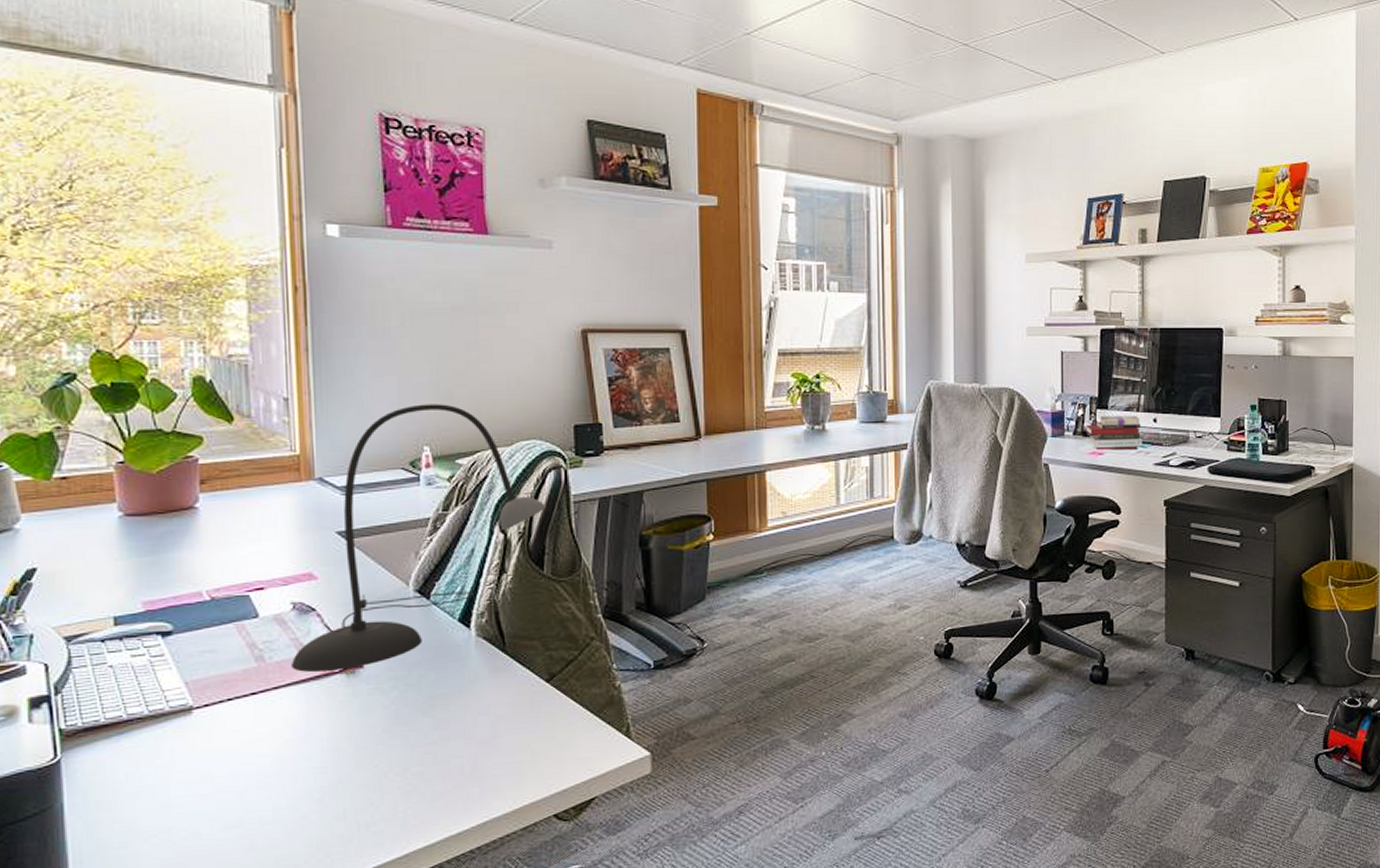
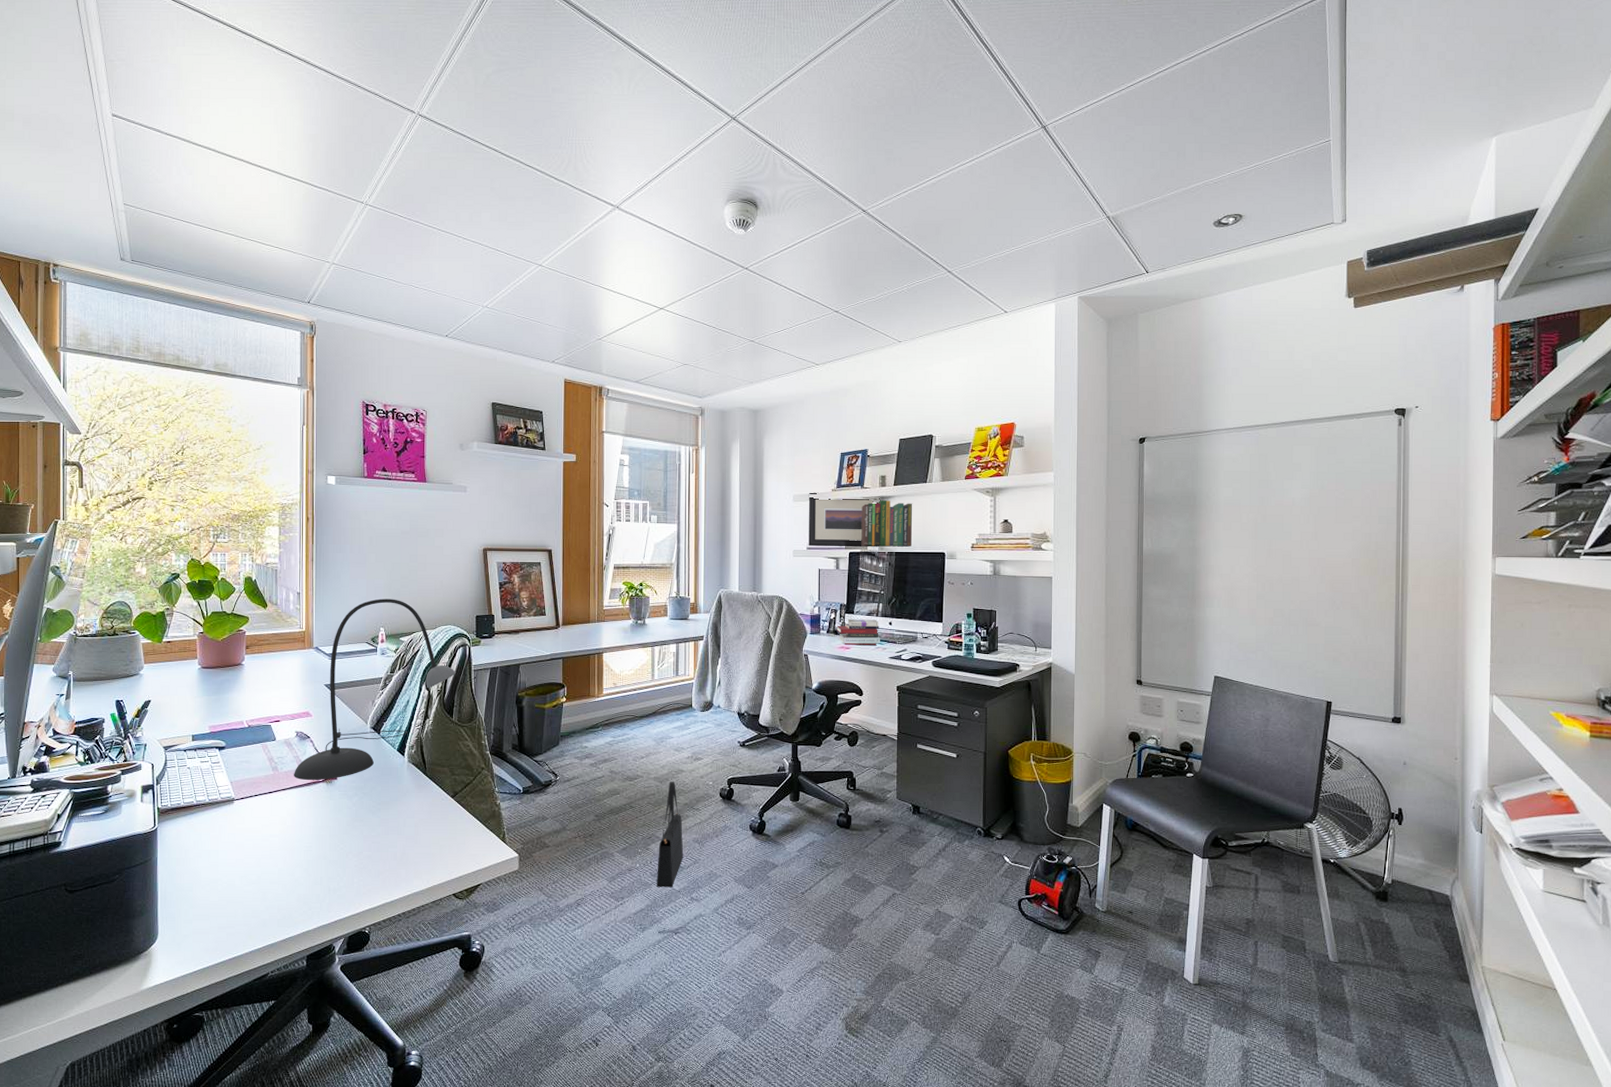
tote bag: none [850,638,887,780] -> present [657,781,684,888]
picture frame: none [1047,250,1141,323] -> present [809,492,880,548]
books: none [1116,261,1181,321] -> present [861,500,912,547]

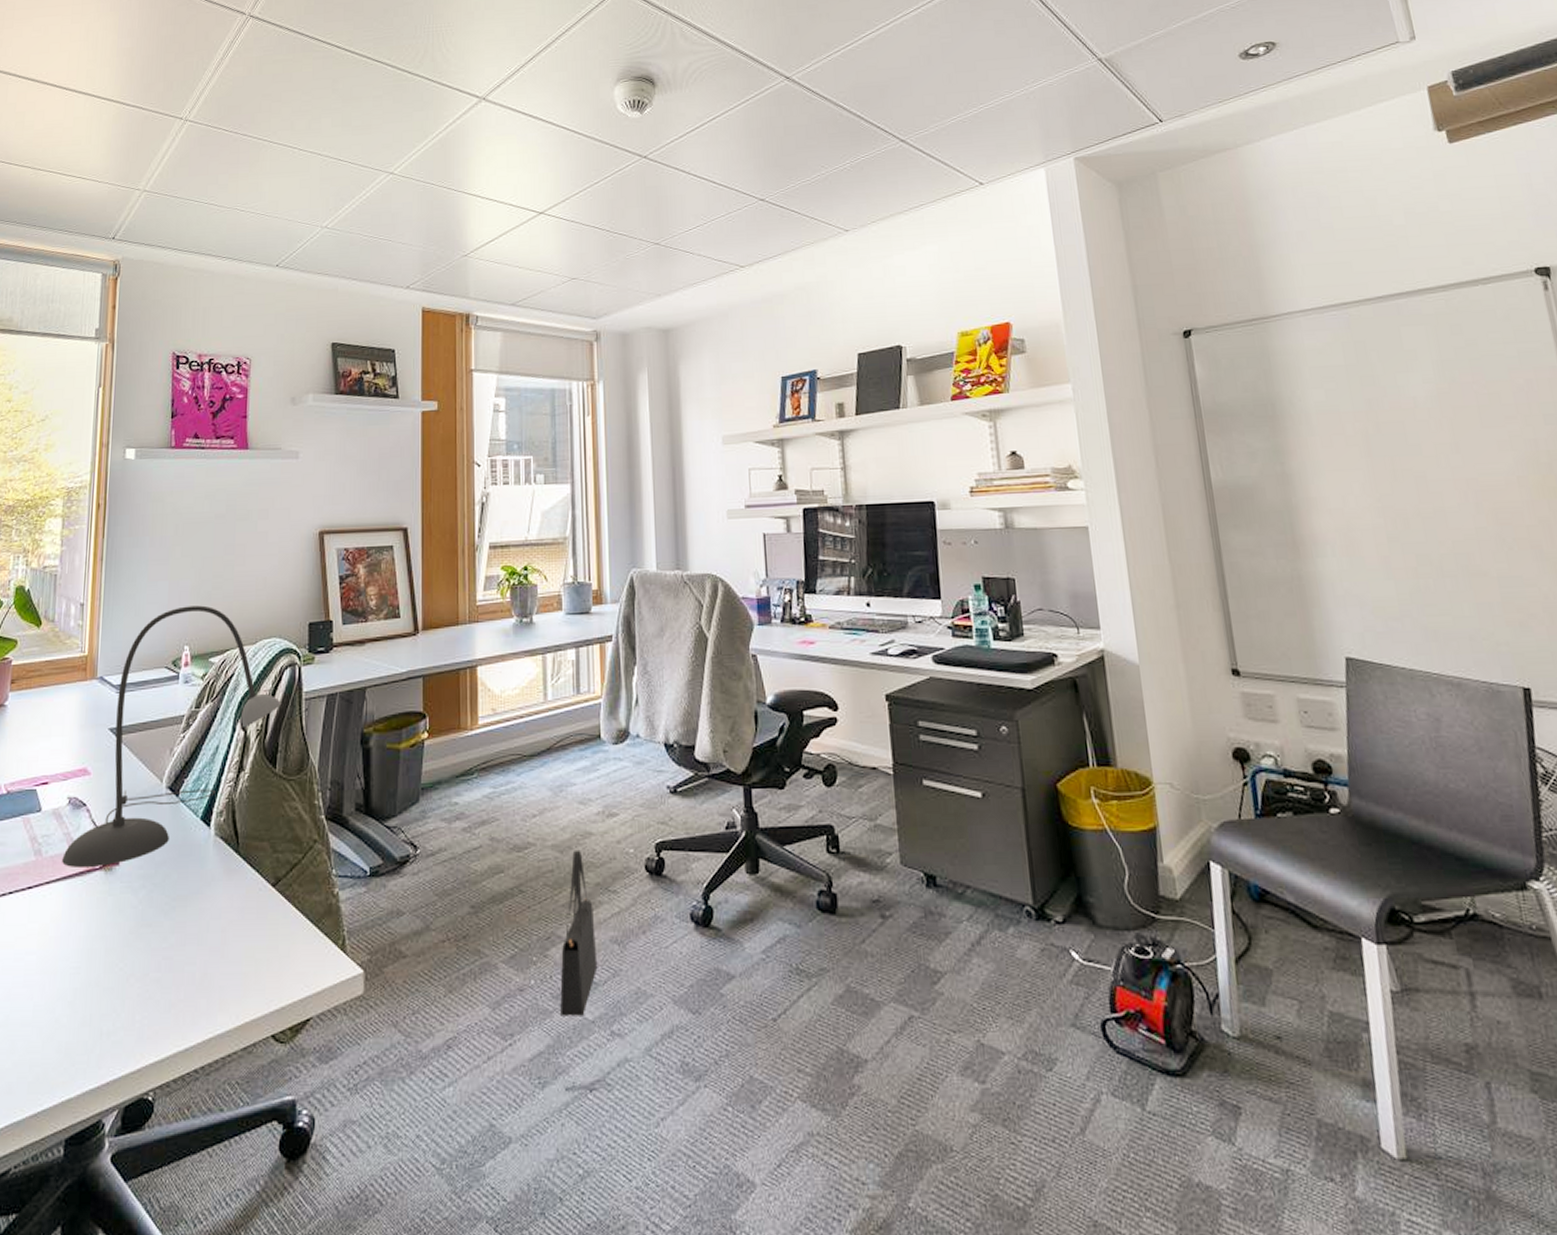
picture frame: present [809,492,880,548] -> none [743,430,845,504]
books: present [836,619,880,646] -> none [793,599,856,638]
books: present [861,500,912,547] -> none [815,435,887,499]

